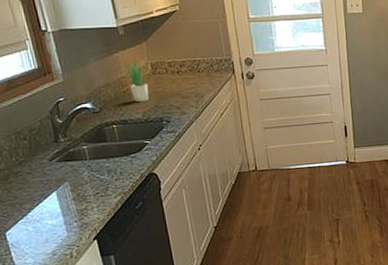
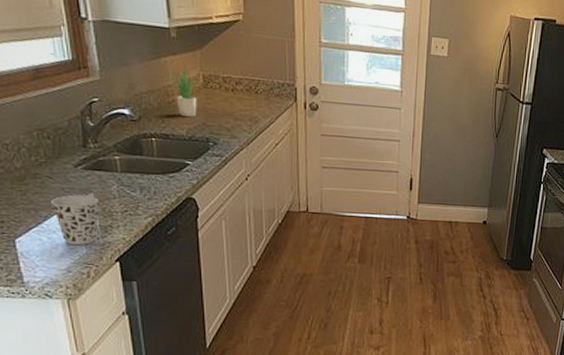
cup: none [33,184,76,231] -> present [51,194,99,246]

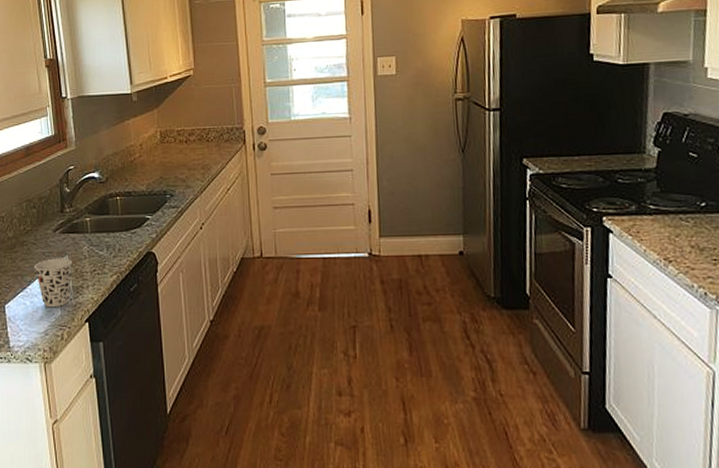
potted plant: present [172,65,197,117] -> none [133,125,155,172]

